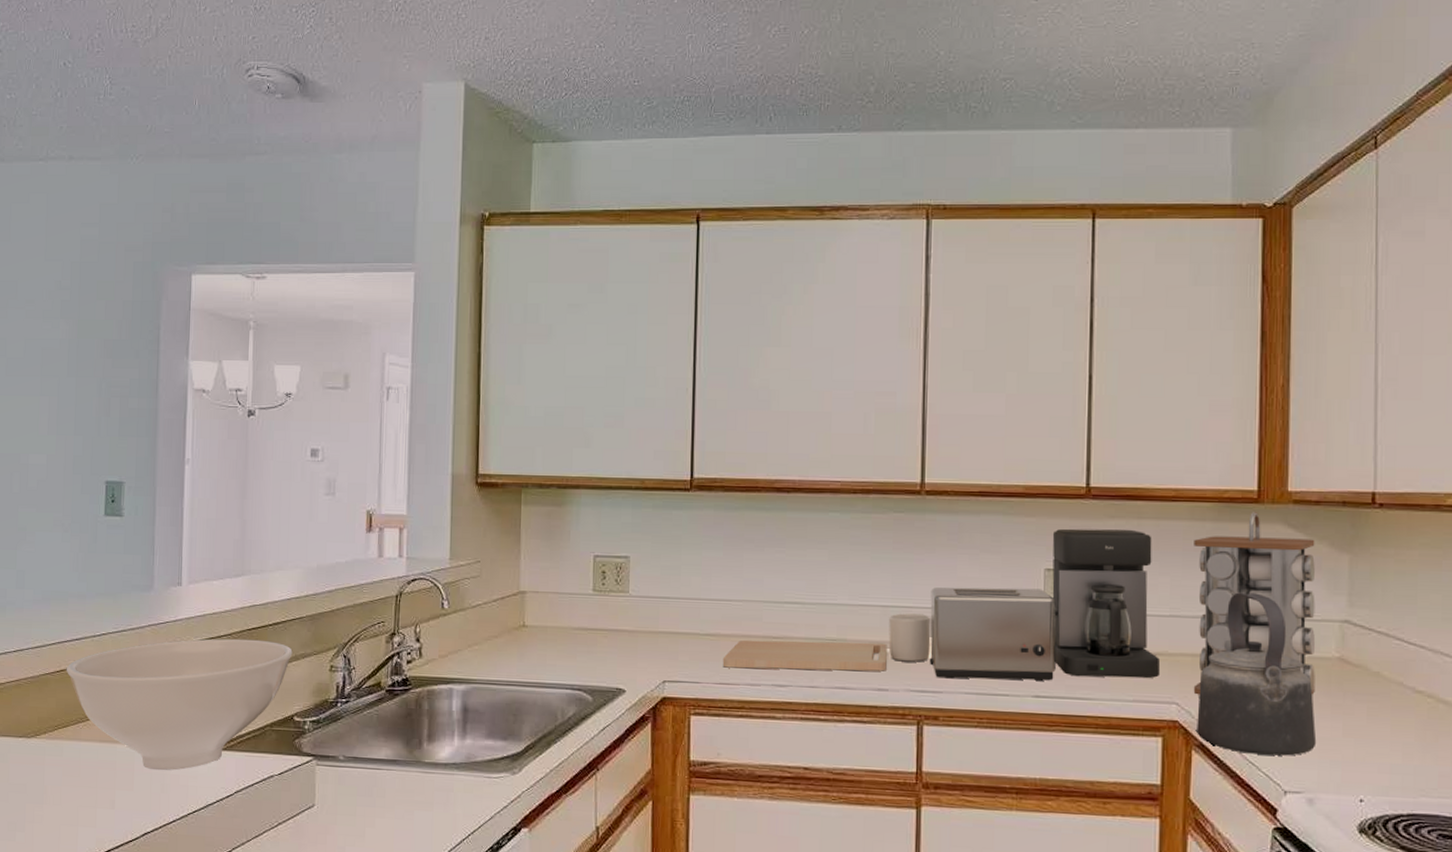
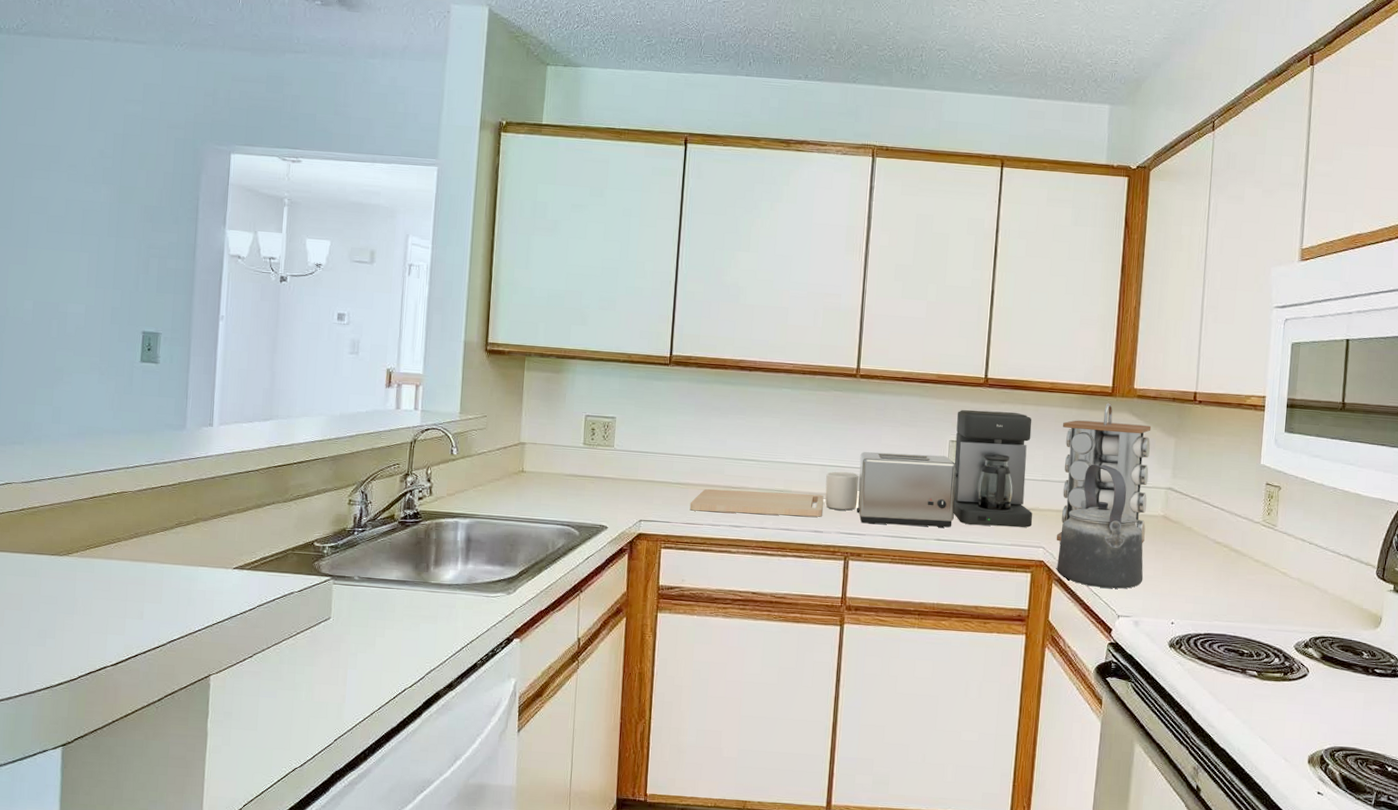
bowl: present [66,638,293,771] -> none [99,473,315,587]

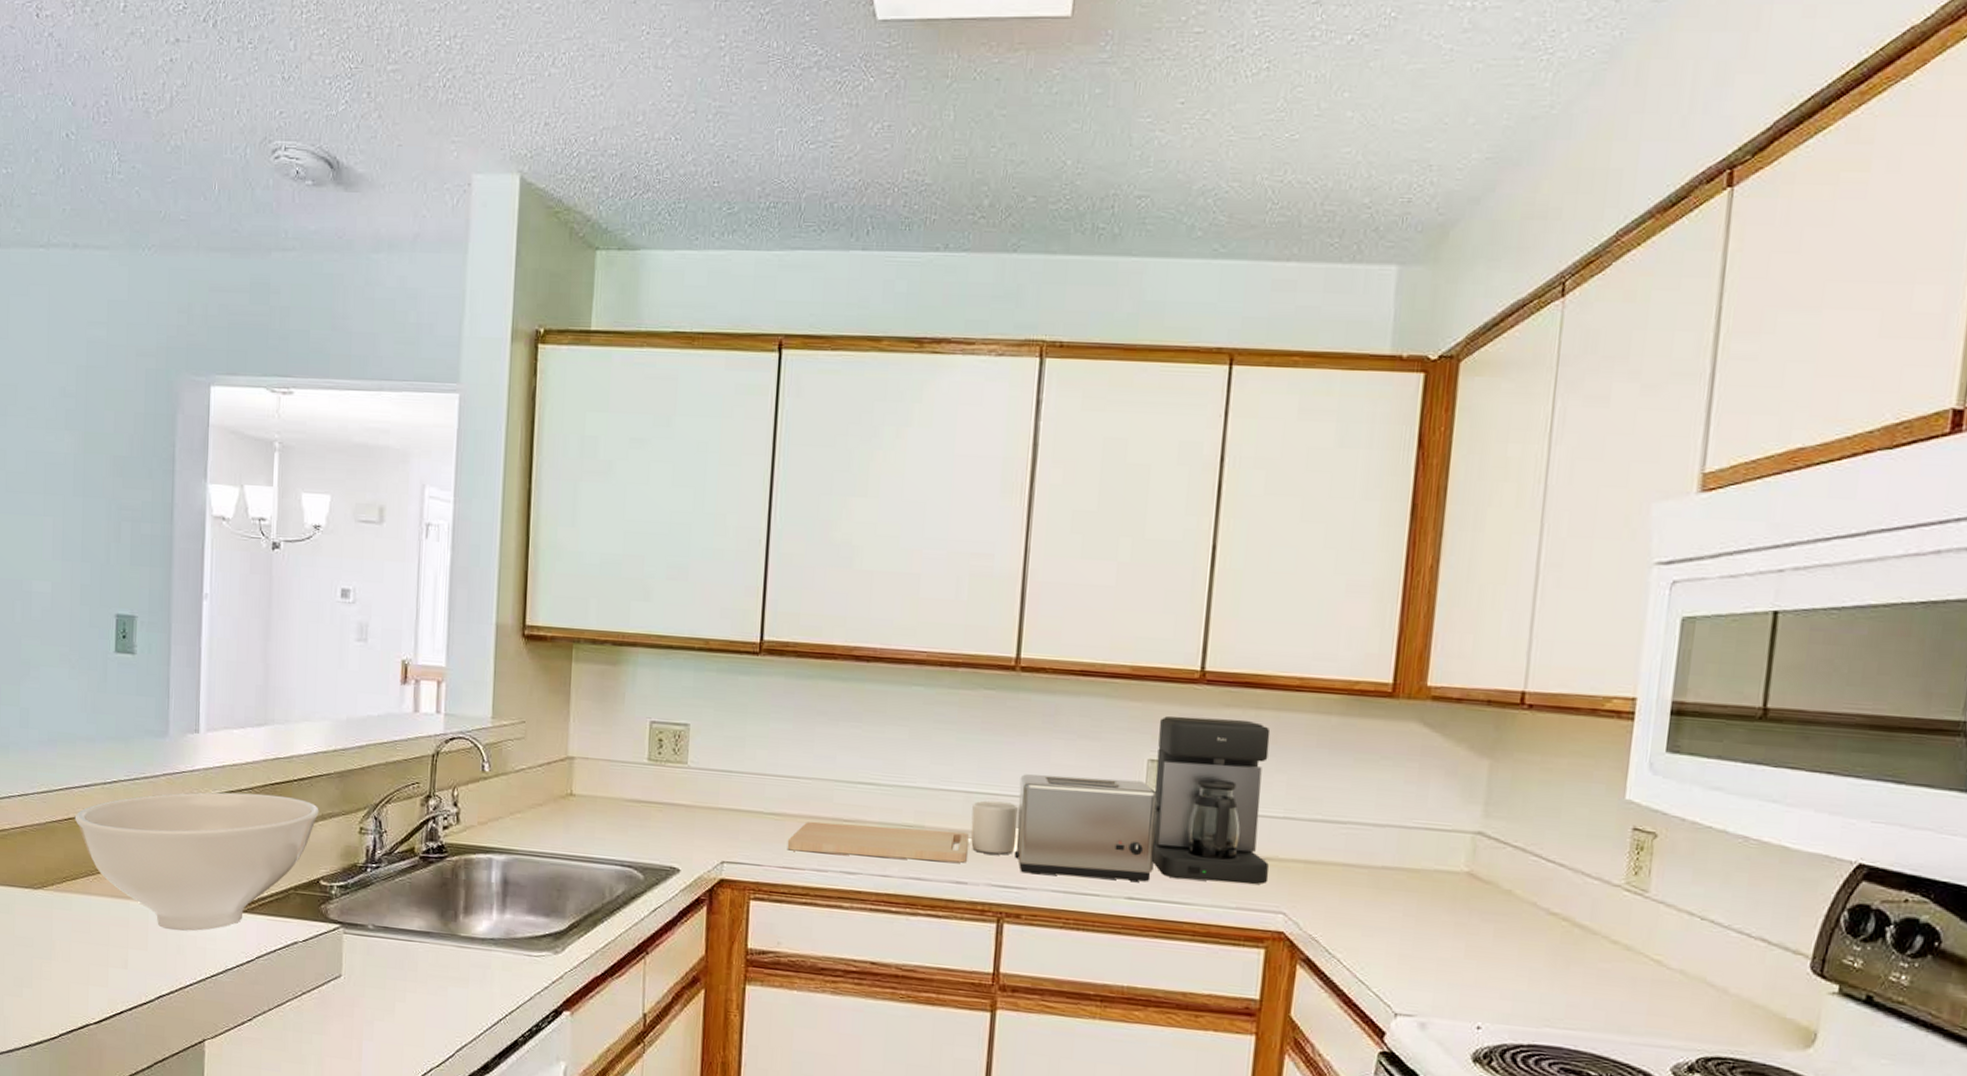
bowl: none [99,473,315,587] -> present [74,792,319,931]
spice rack: present [1056,403,1152,544] -> none [1303,707,1453,912]
kettle: present [1056,464,1144,589] -> none [1303,795,1436,976]

